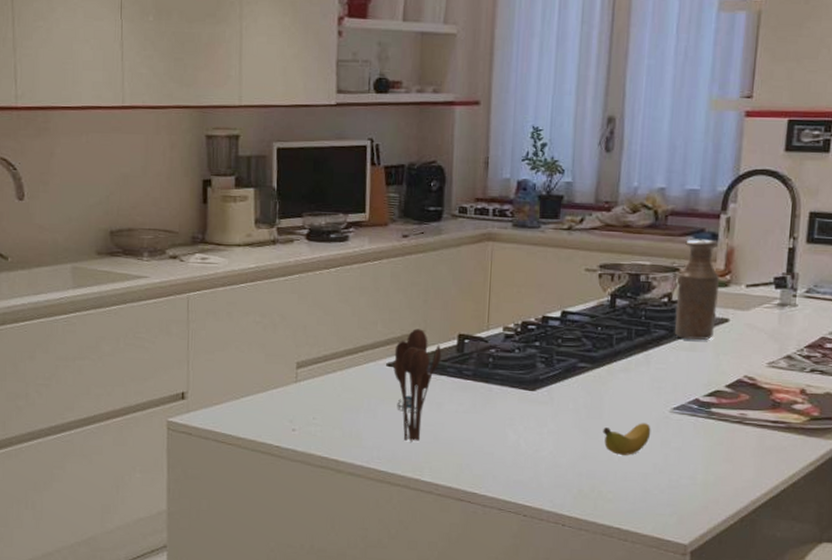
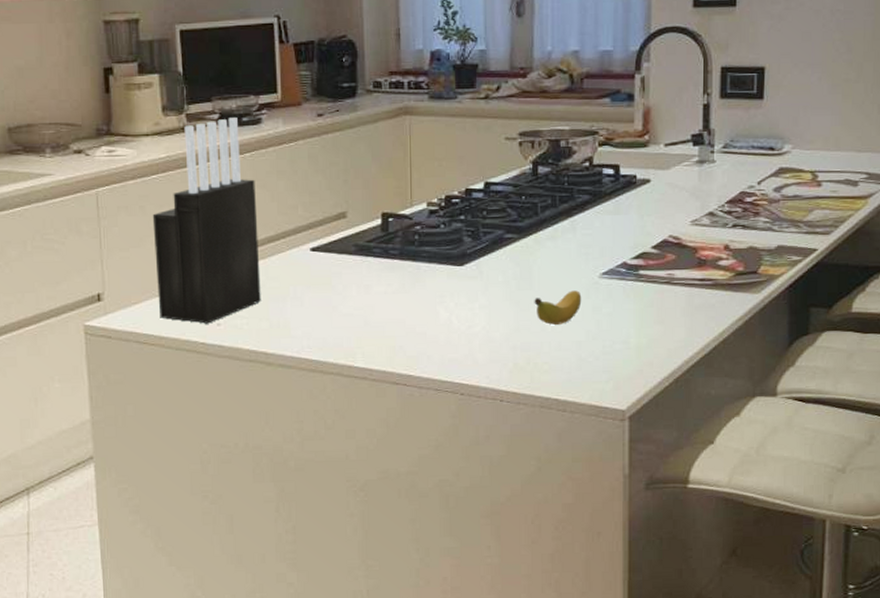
knife block: none [238,234,338,428] -> present [152,118,261,324]
utensil holder: present [393,329,442,443] -> none [317,210,366,329]
bottle: present [674,239,719,341] -> none [597,100,639,203]

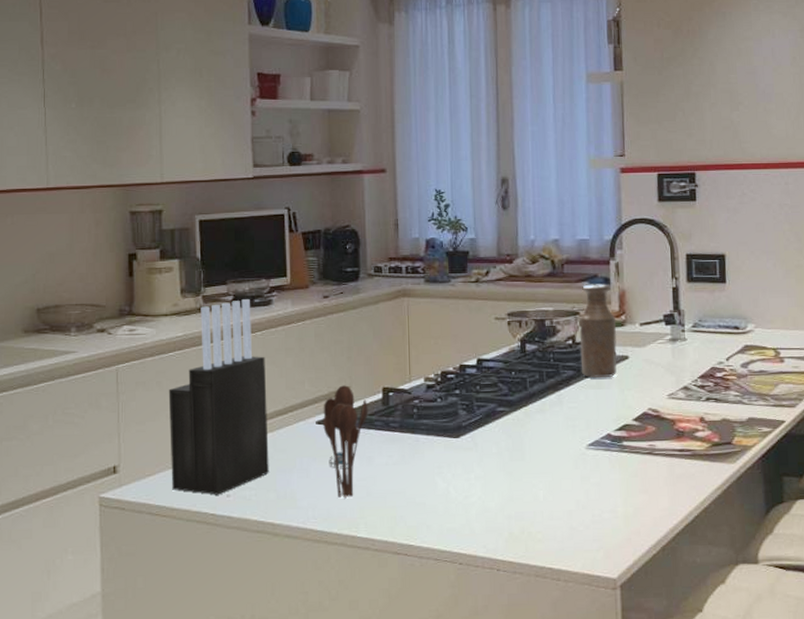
utensil holder: none [317,210,366,329] -> present [323,385,368,500]
banana: present [534,290,582,325] -> none [526,461,571,494]
bottle: none [597,100,639,203] -> present [579,284,617,378]

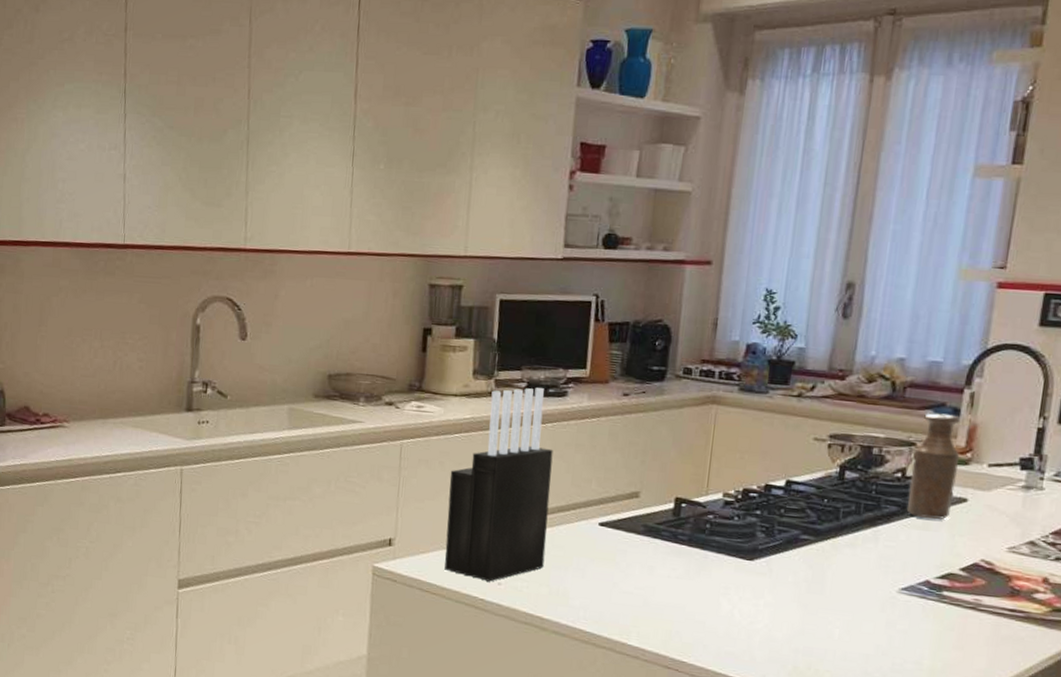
utensil holder: present [323,385,368,500] -> none [605,489,657,606]

